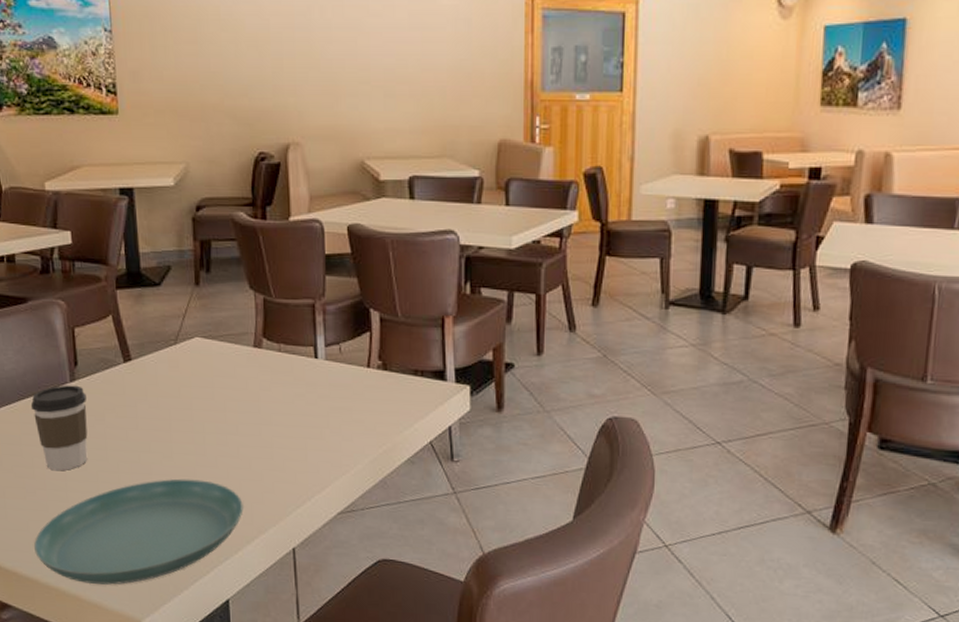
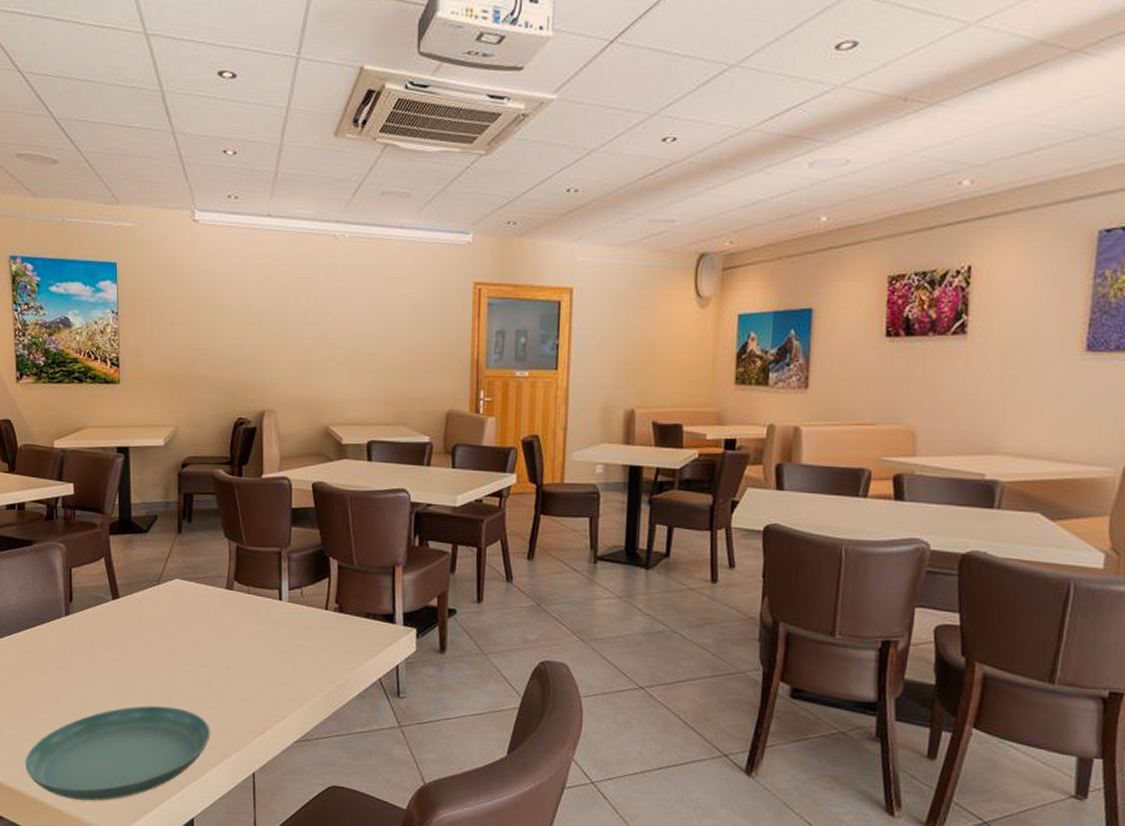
coffee cup: present [30,385,88,471] -> none [30,618,78,696]

